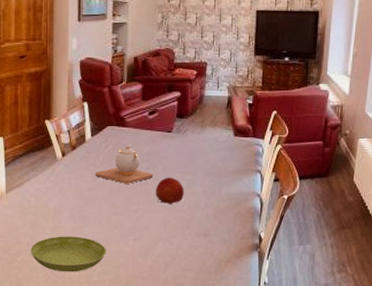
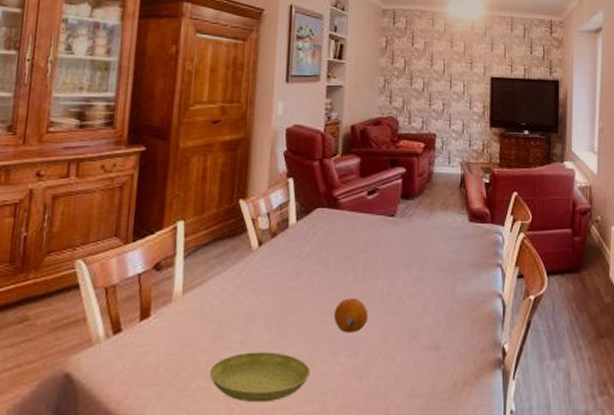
teapot: present [95,144,153,184] -> none [300,231,372,281]
fruit: none [123,196,151,223] -> present [333,298,369,333]
fruit: present [155,177,184,205] -> none [374,273,410,309]

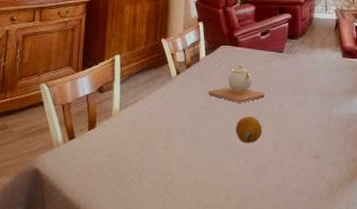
saucer: present [210,352,310,403] -> none [141,156,217,195]
teapot: none [300,231,372,281] -> present [209,63,265,103]

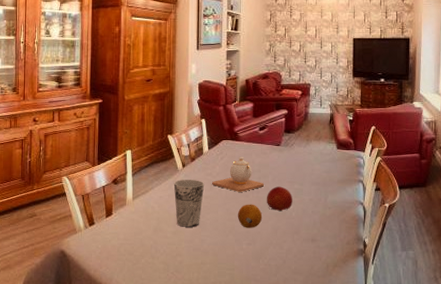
cup: none [166,88,201,142] -> present [173,180,205,227]
fruit: none [266,97,295,125] -> present [266,186,292,212]

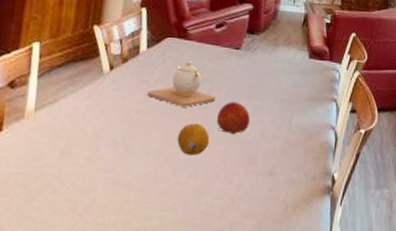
cup: present [173,180,205,227] -> none [93,86,138,152]

